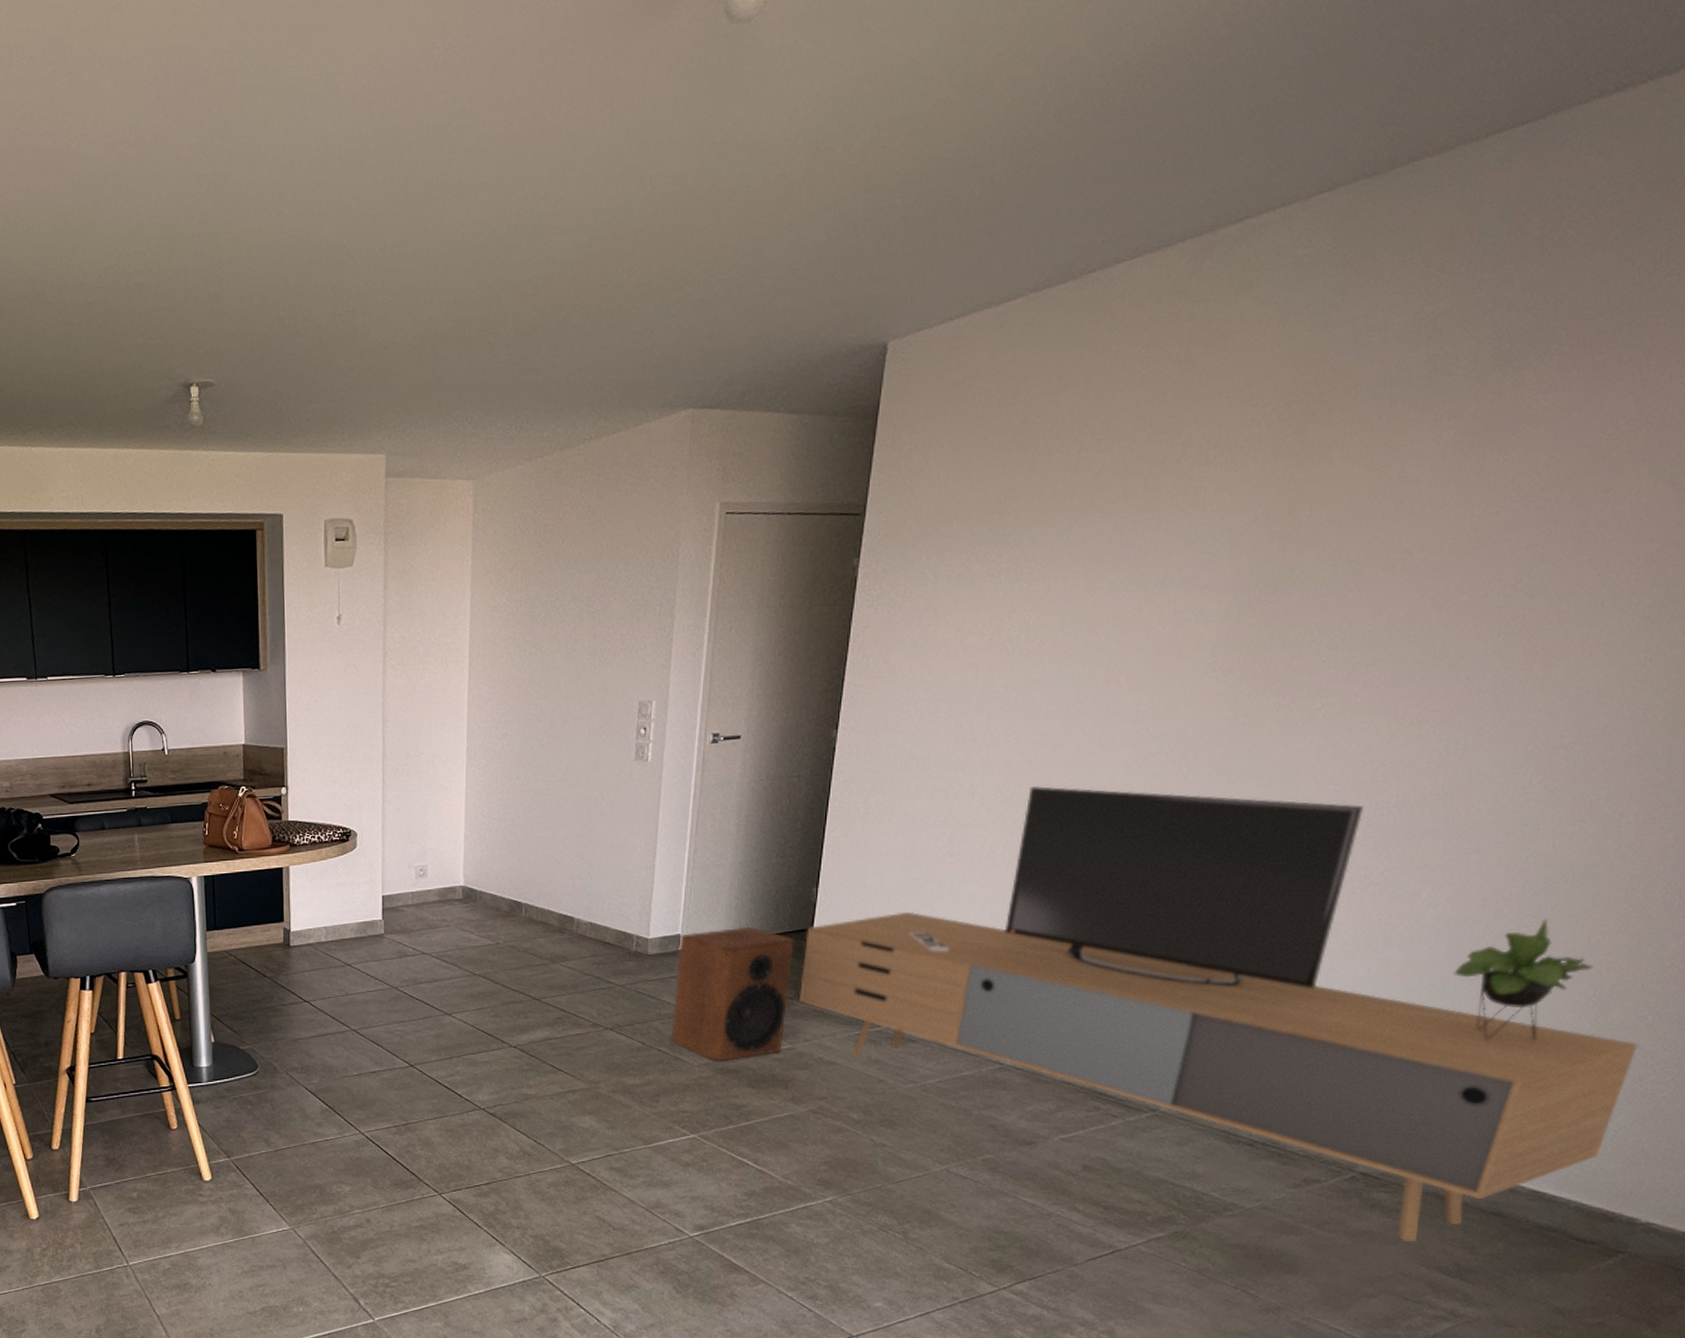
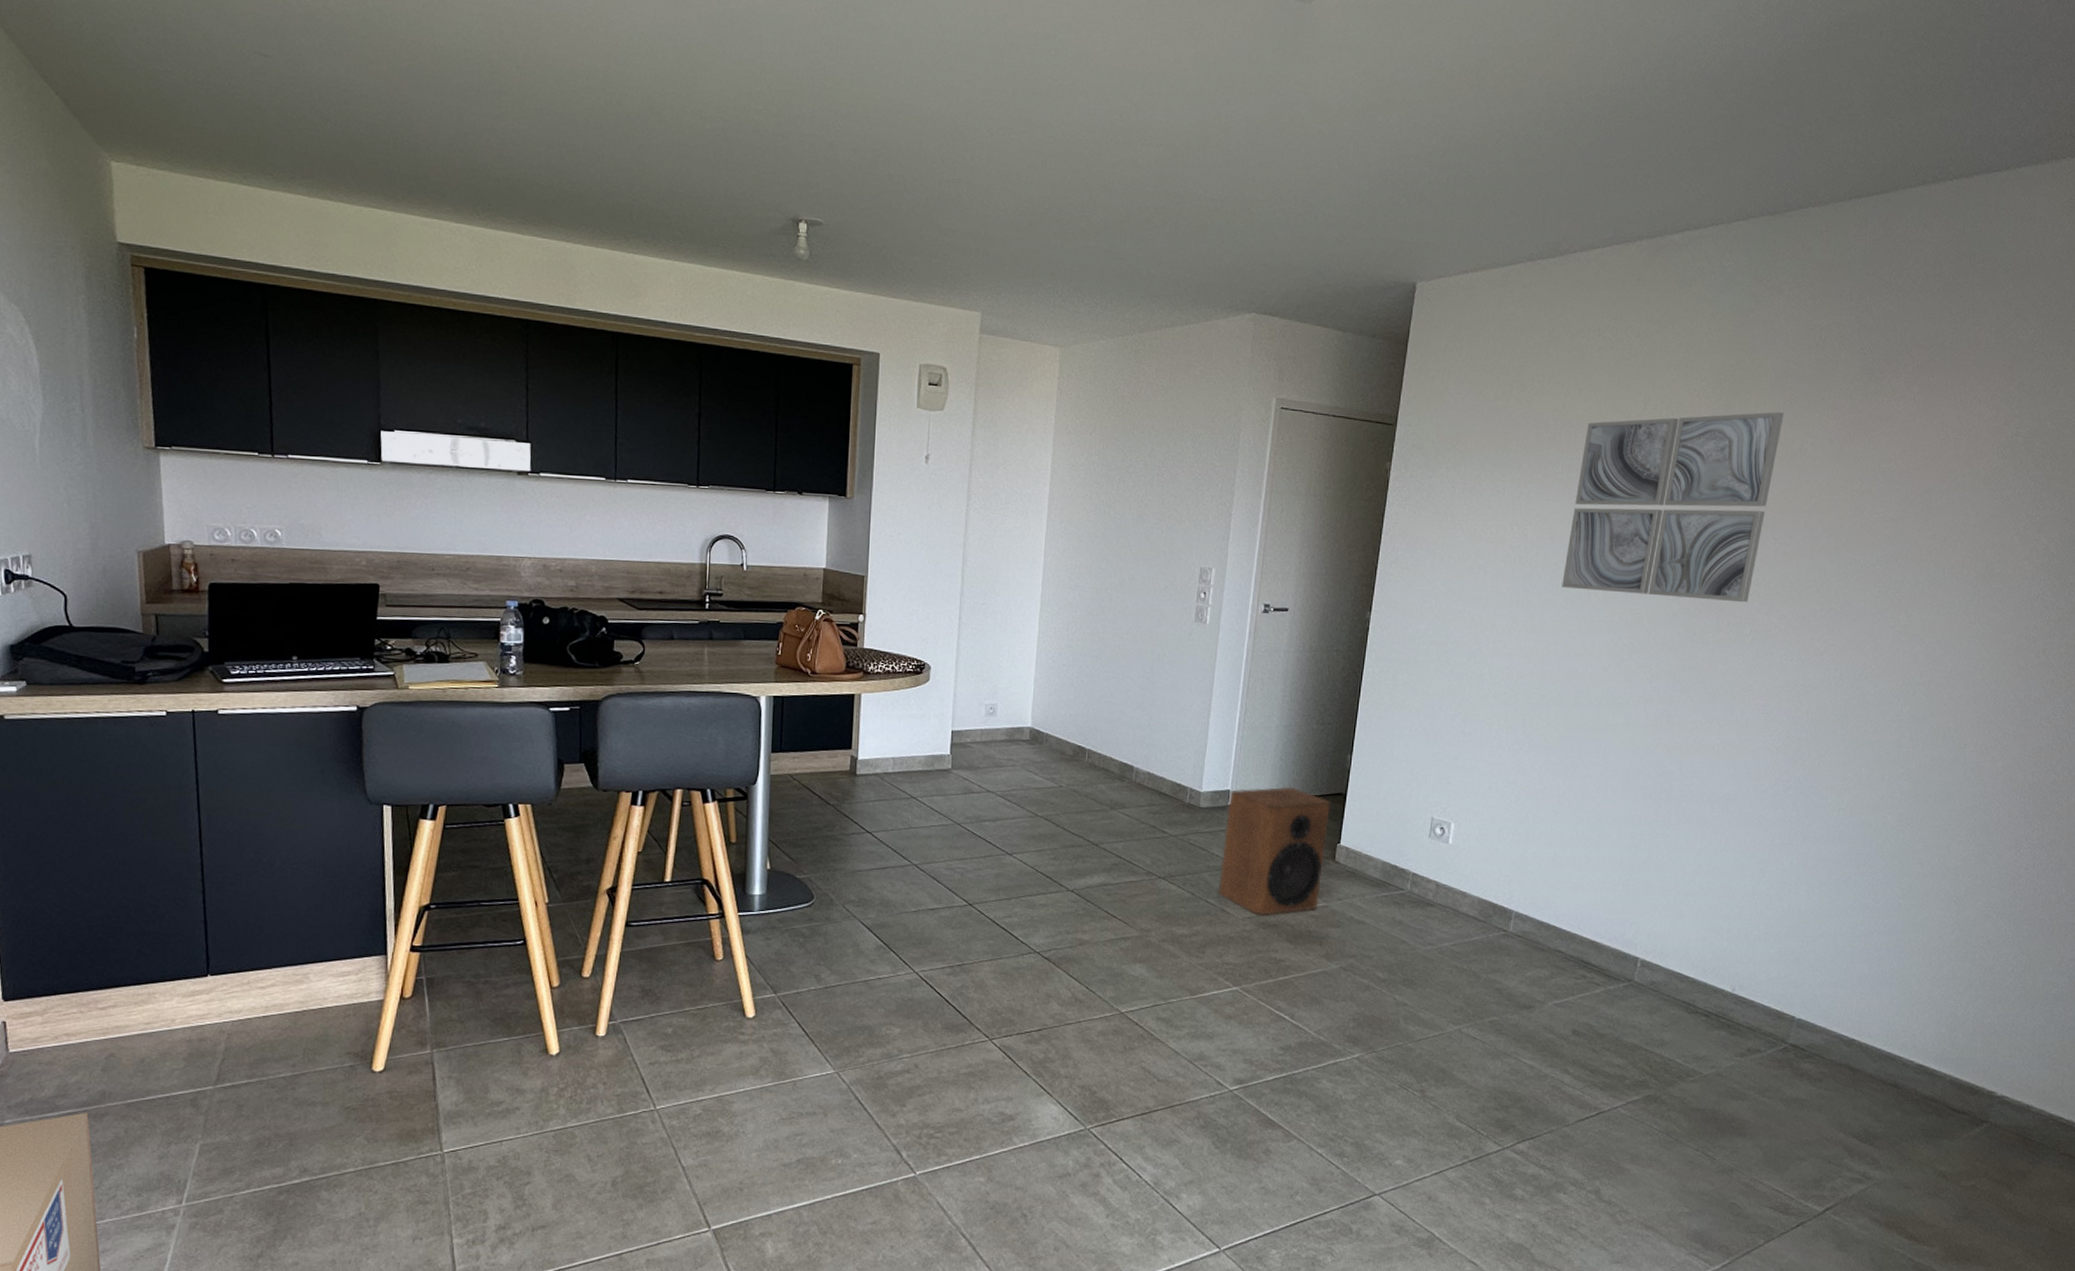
media console: present [799,785,1639,1243] -> none [1334,678,1988,1110]
wall art: none [1073,431,1378,679] -> present [1562,412,1784,603]

